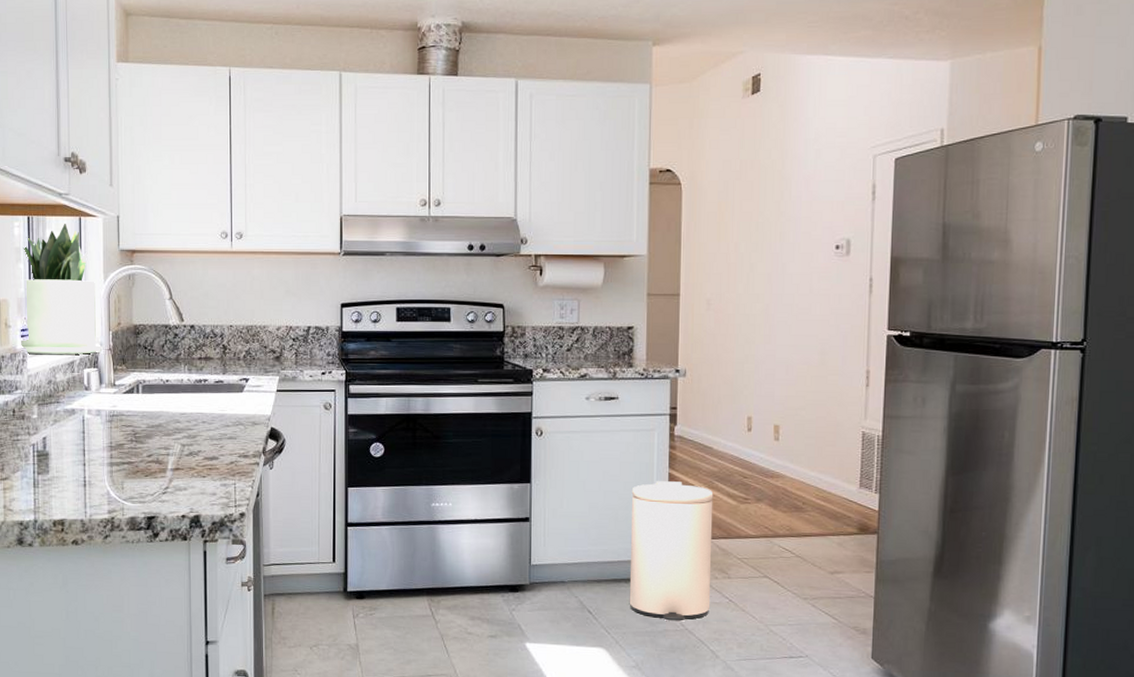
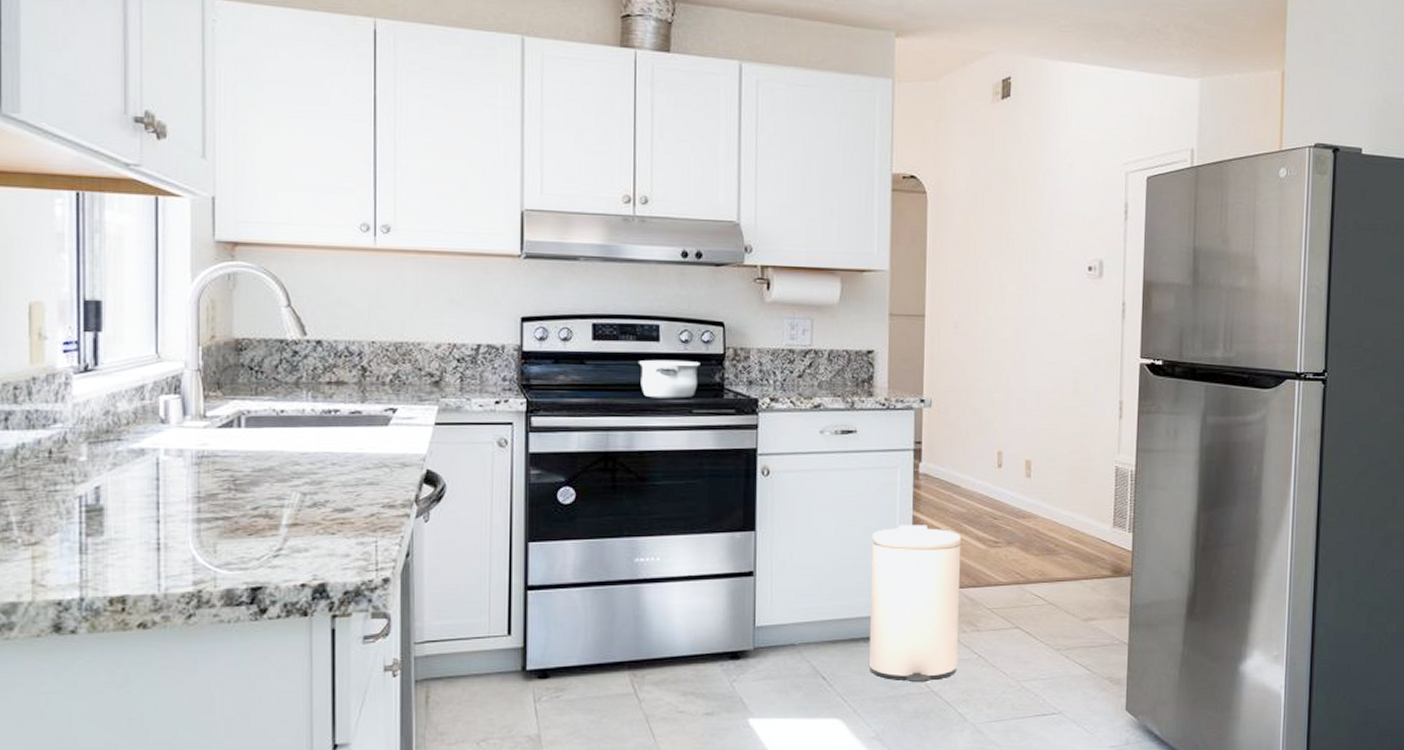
planter: present [21,224,104,355] -> none [63,204,190,377]
cooking pot: none [433,337,484,370] -> present [638,359,700,399]

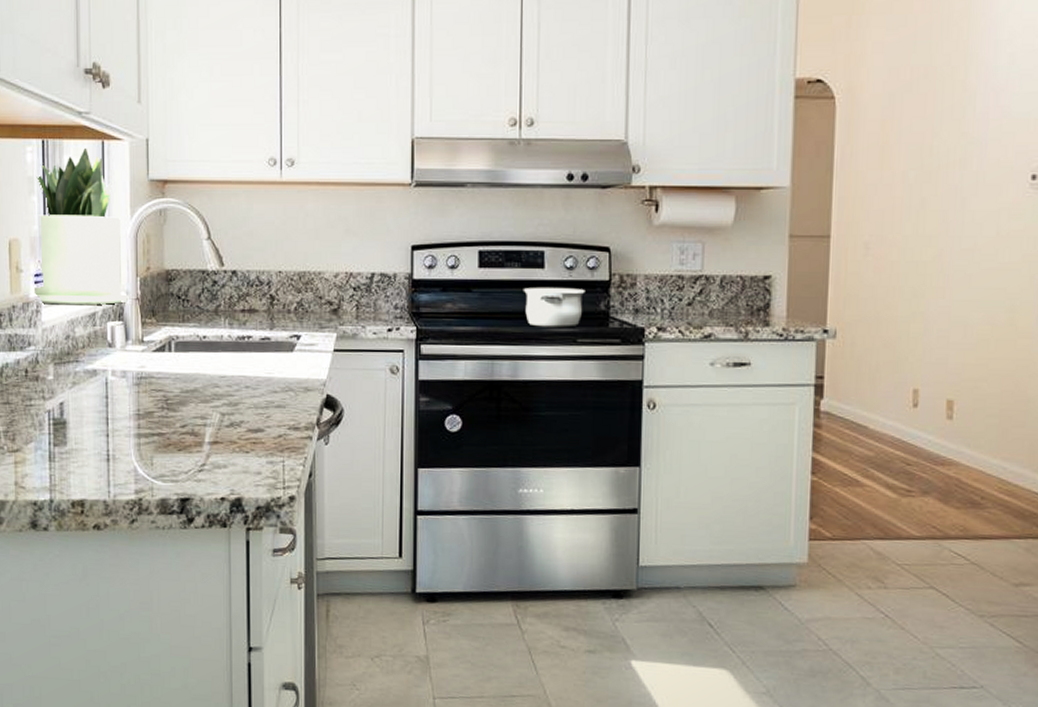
planter: none [63,204,190,377] -> present [35,148,130,305]
pedal bin: present [868,525,962,683] -> none [759,467,868,640]

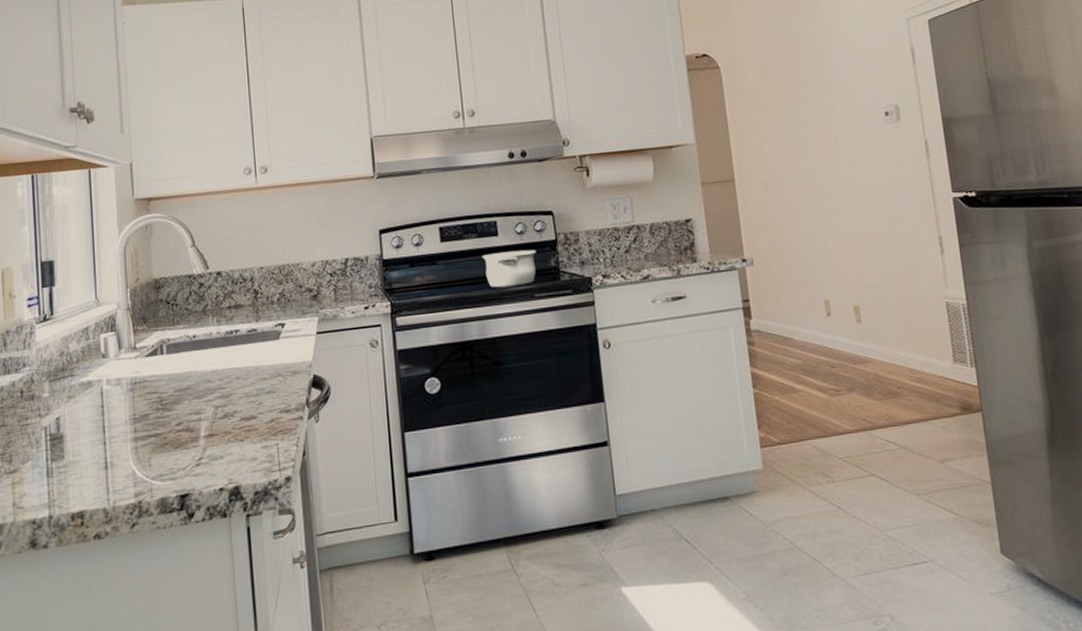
planter: present [35,148,130,305] -> none [27,178,121,325]

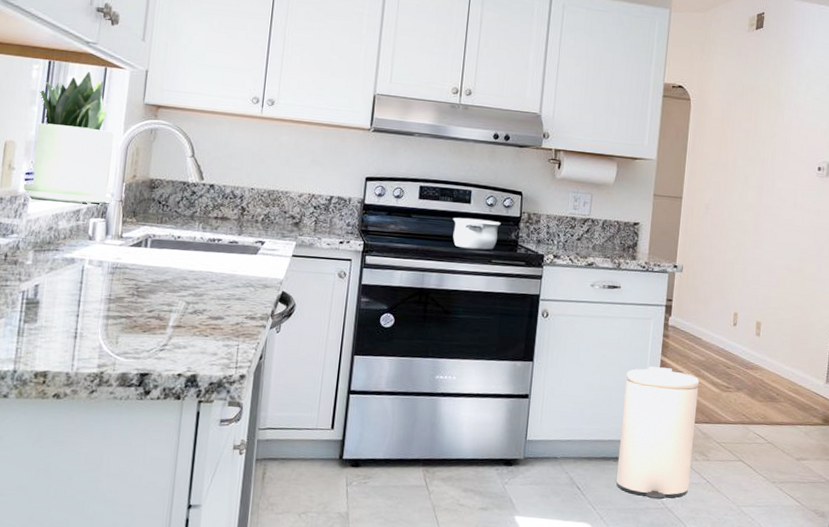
planter: none [27,178,121,325] -> present [24,72,115,204]
pedal bin: none [714,380,818,540] -> present [616,366,700,500]

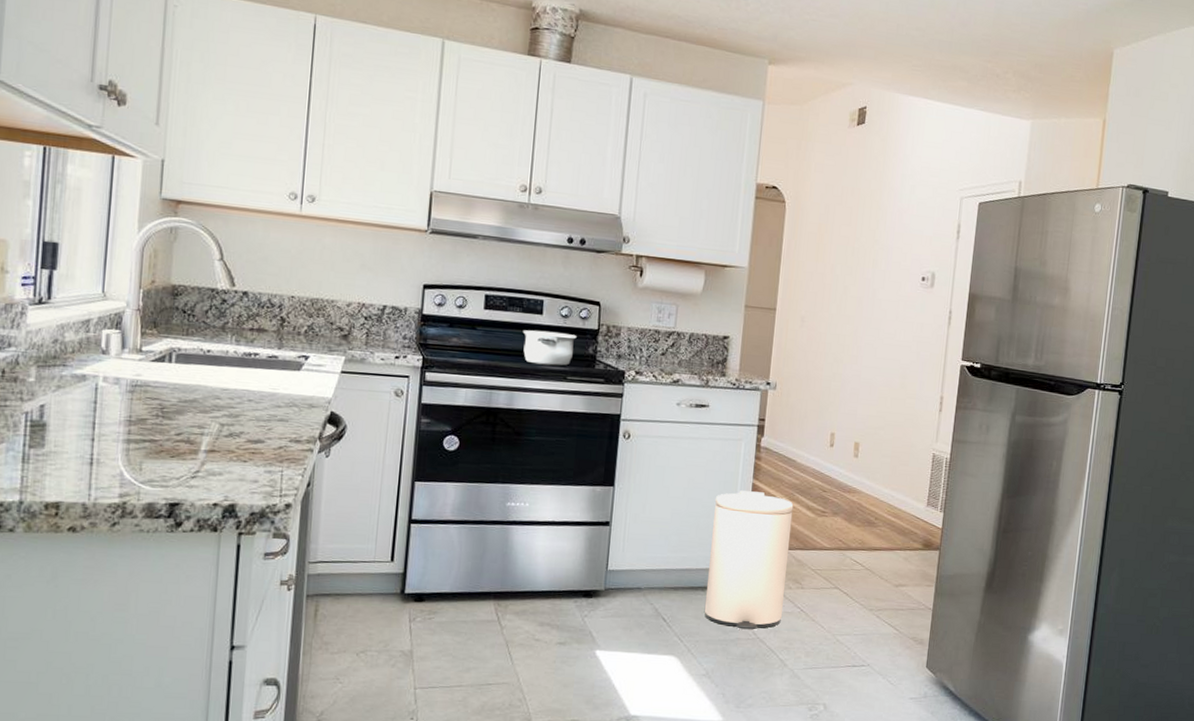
planter: present [24,72,115,204] -> none [21,160,131,314]

